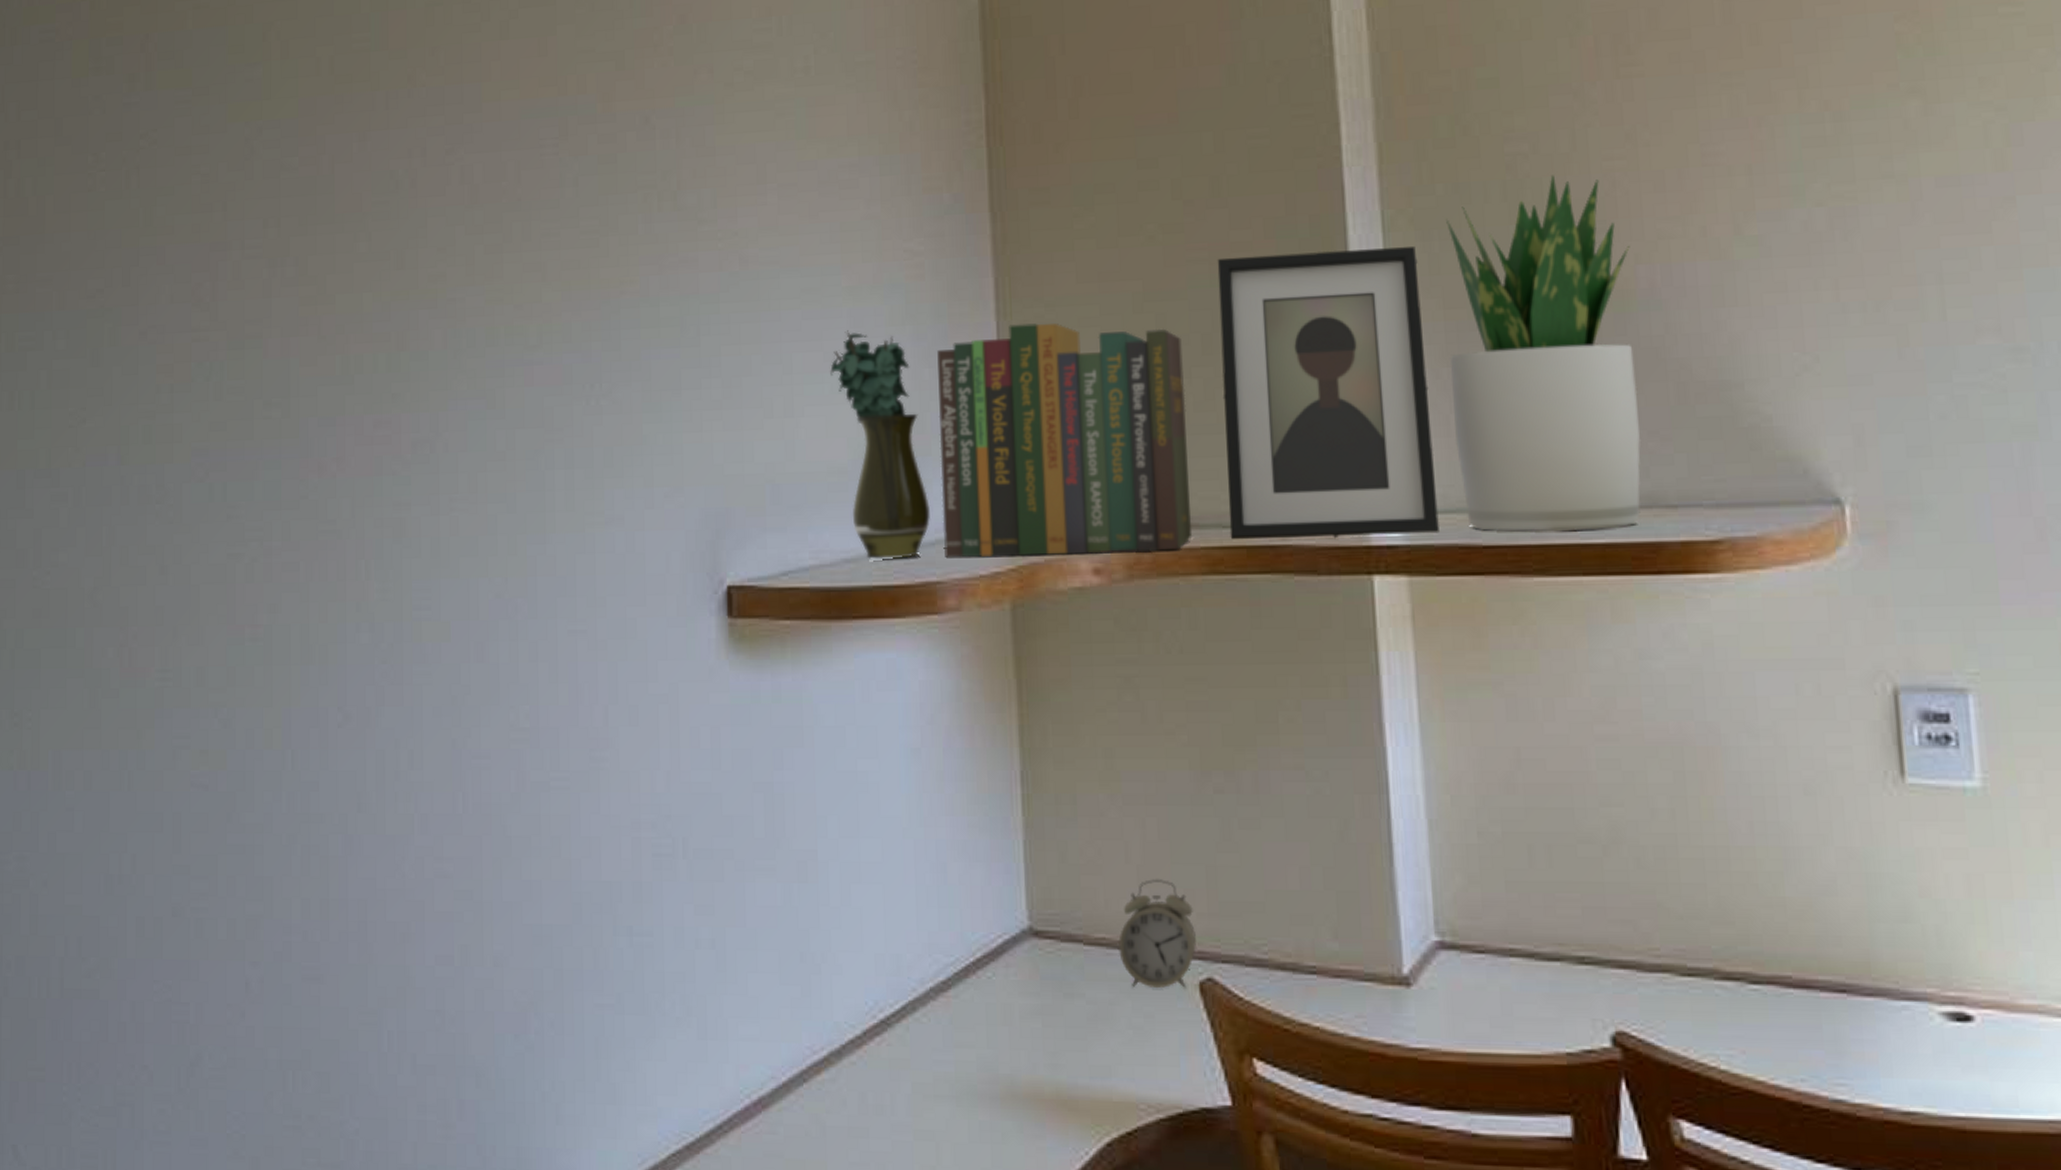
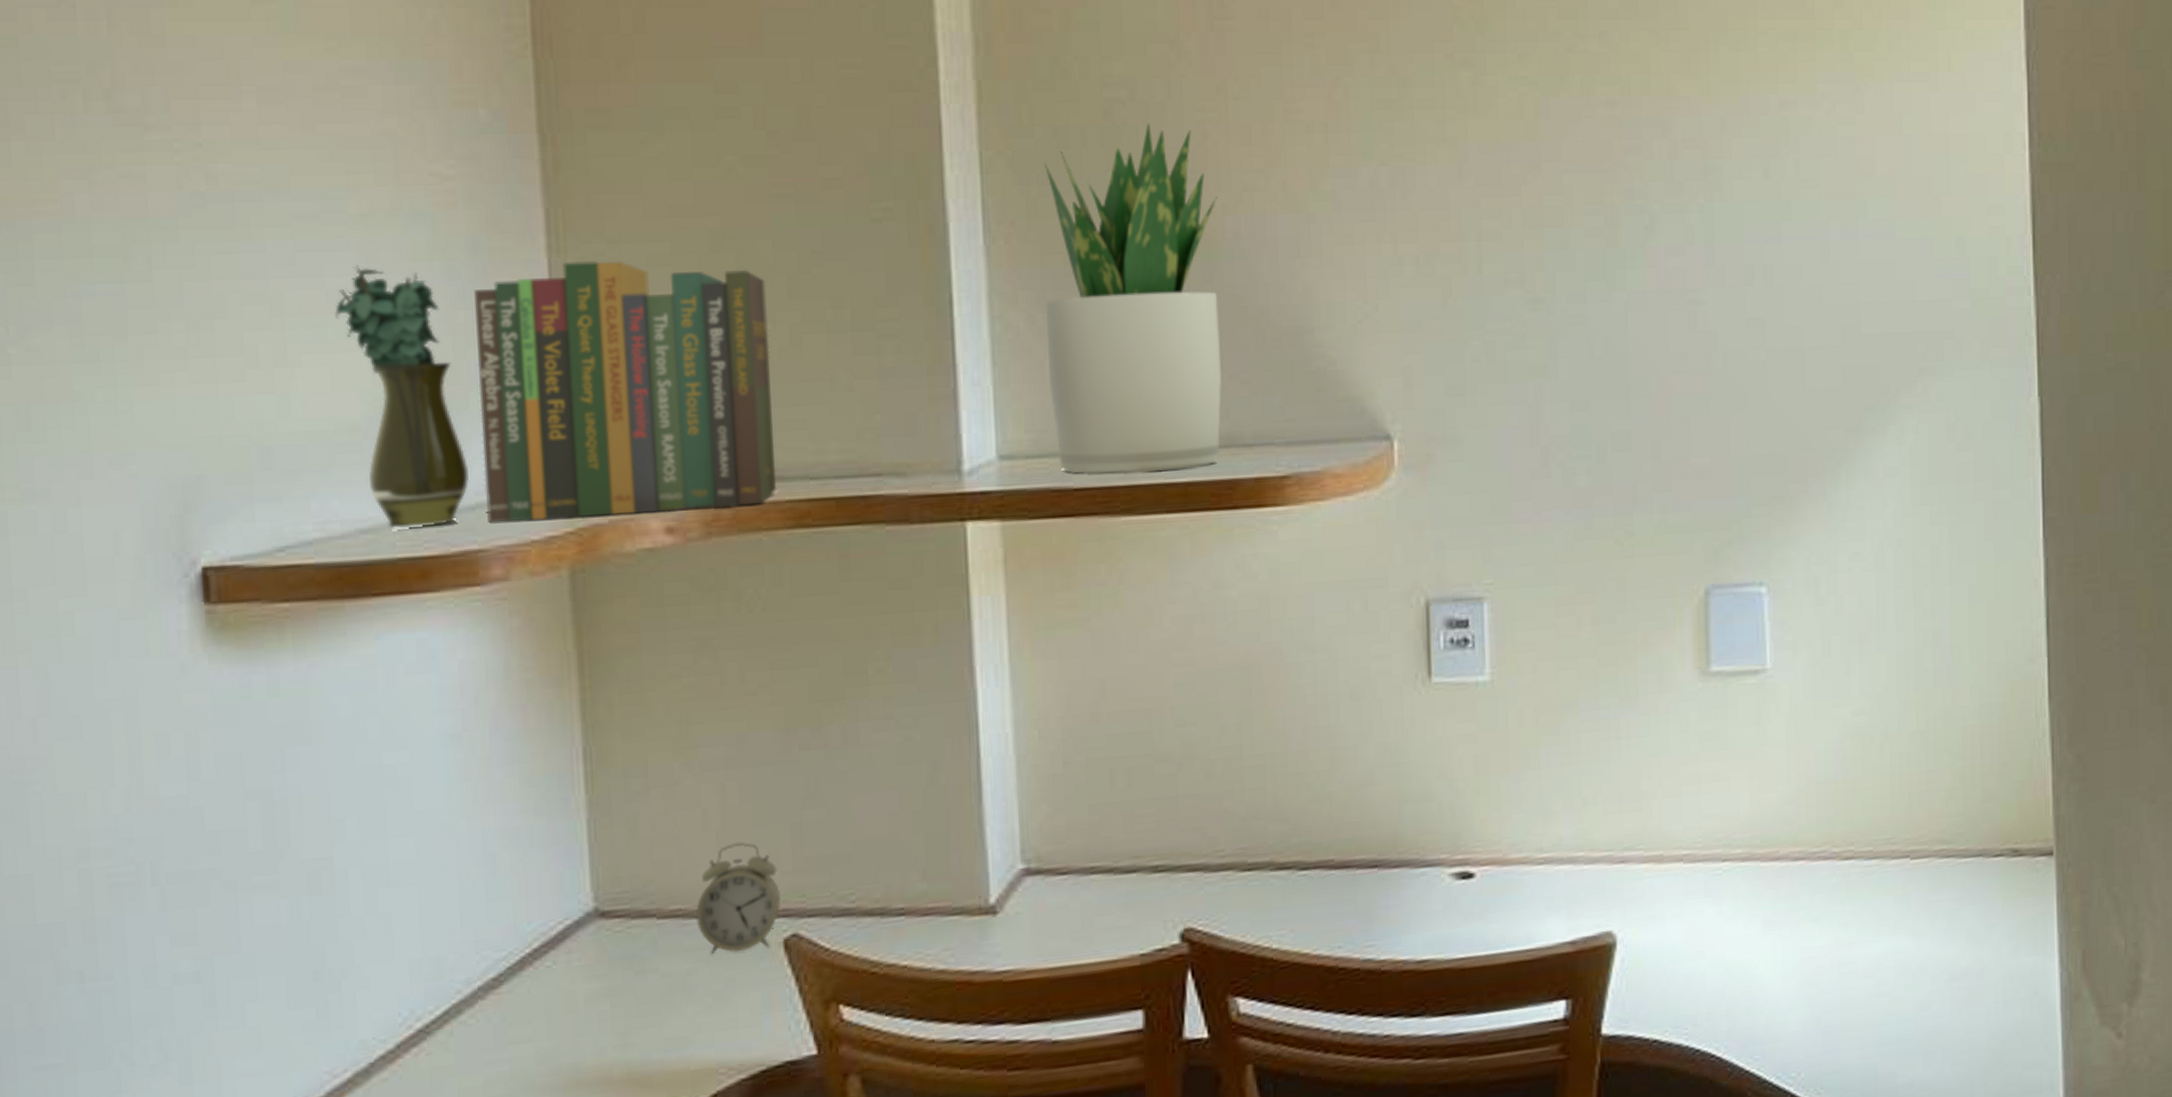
picture frame: present [1217,247,1439,540] -> none [804,190,1032,492]

